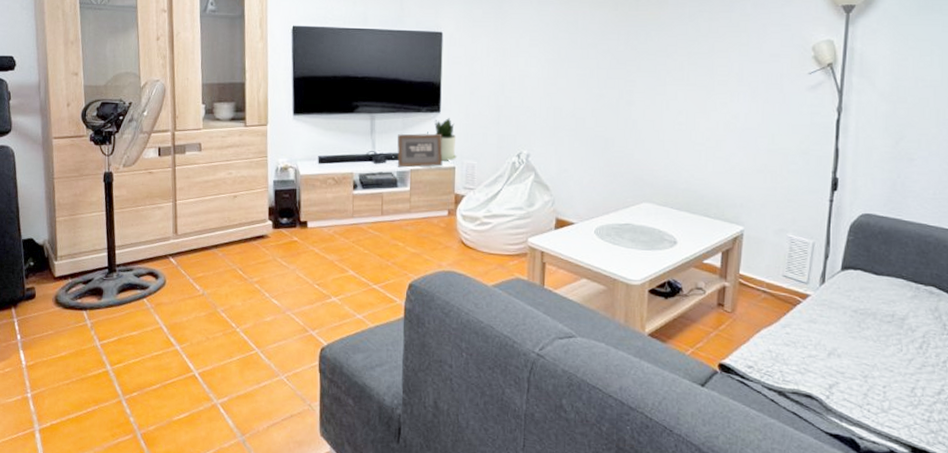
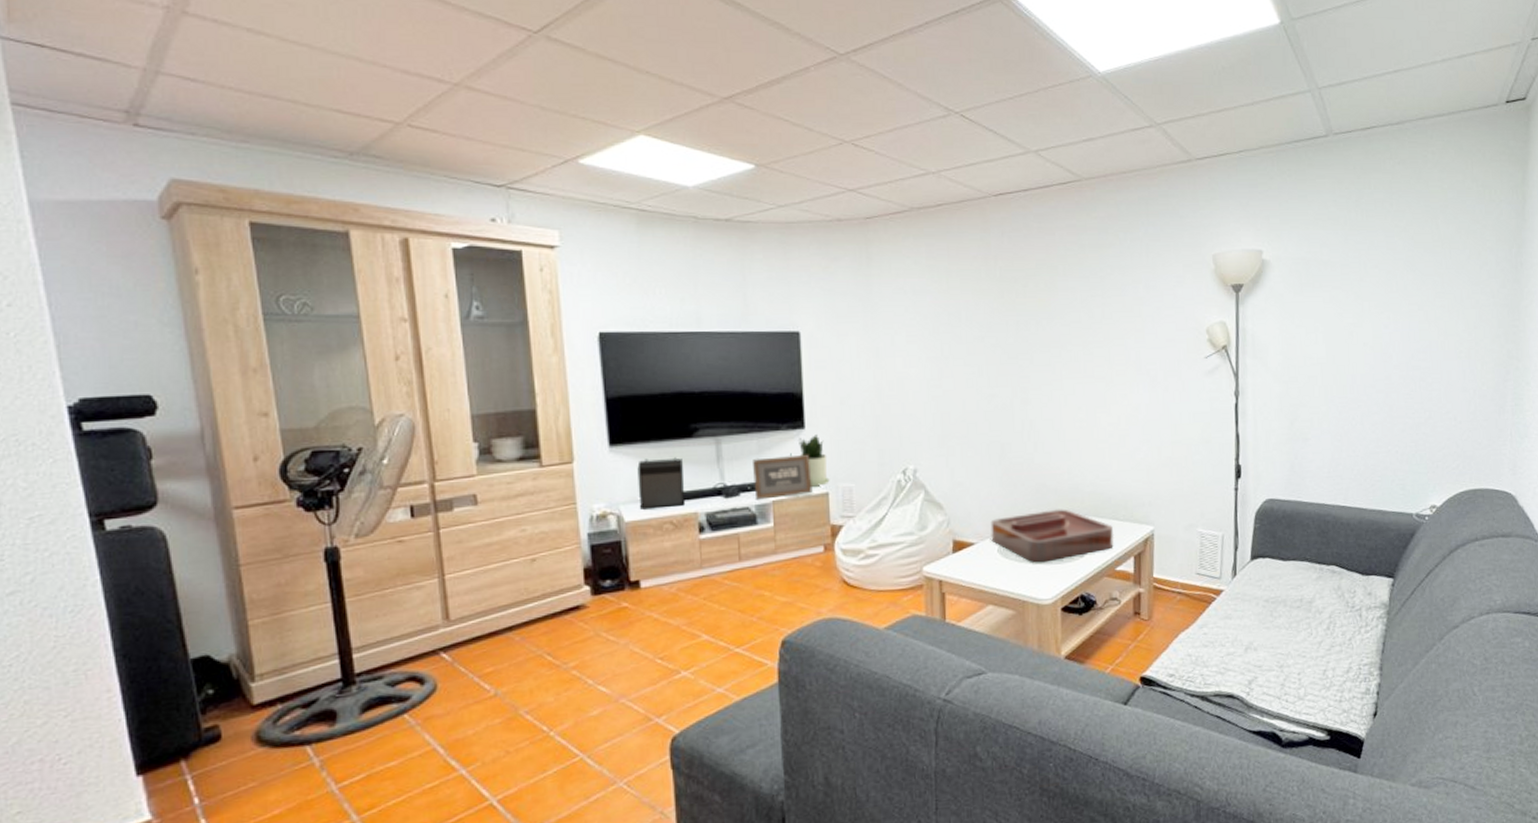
speaker: none [311,127,345,167] -> present [637,457,684,510]
decorative tray: none [590,201,704,248] -> present [990,509,1115,564]

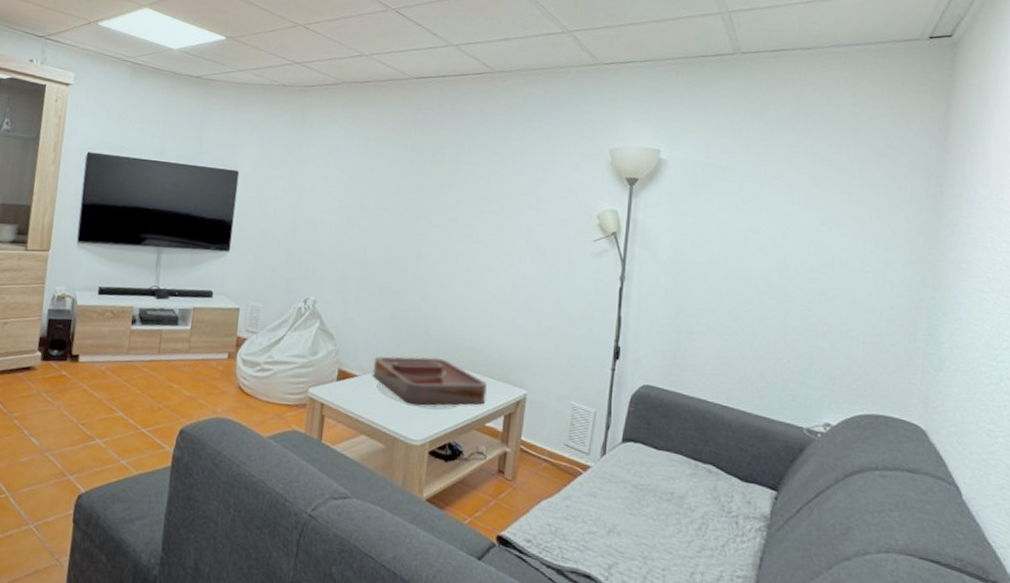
speaker: present [637,457,684,510] -> none [91,256,130,299]
picture frame: present [753,454,813,500] -> none [180,269,229,307]
planter: present [798,435,830,487] -> none [221,258,244,302]

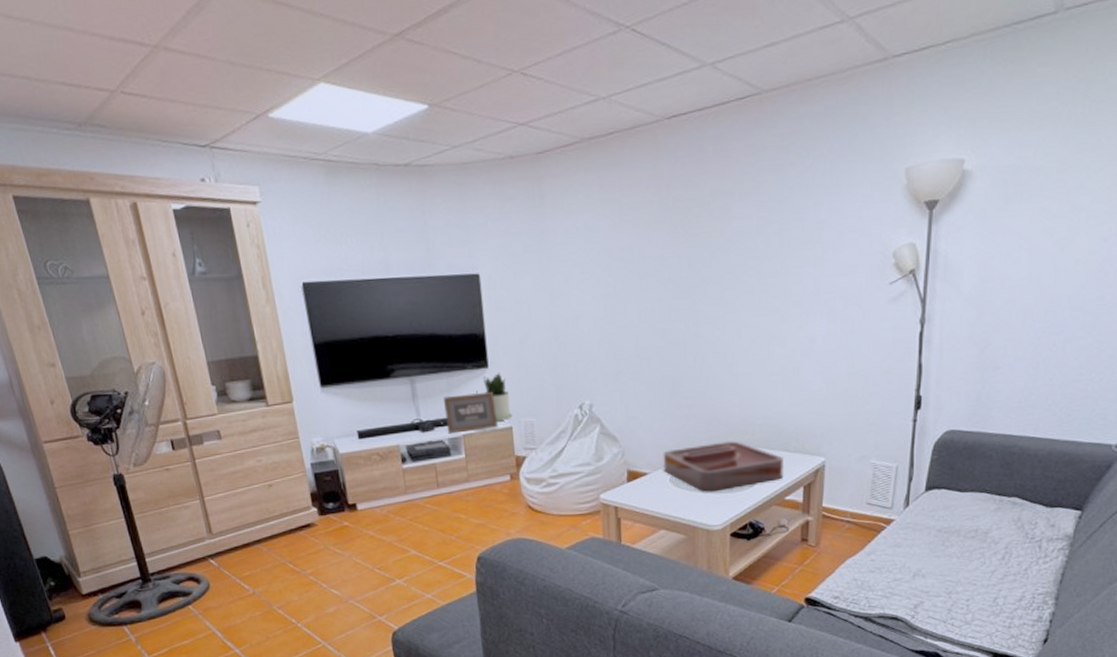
picture frame: none [180,269,229,307] -> present [444,391,498,434]
planter: none [221,258,244,302] -> present [483,373,513,422]

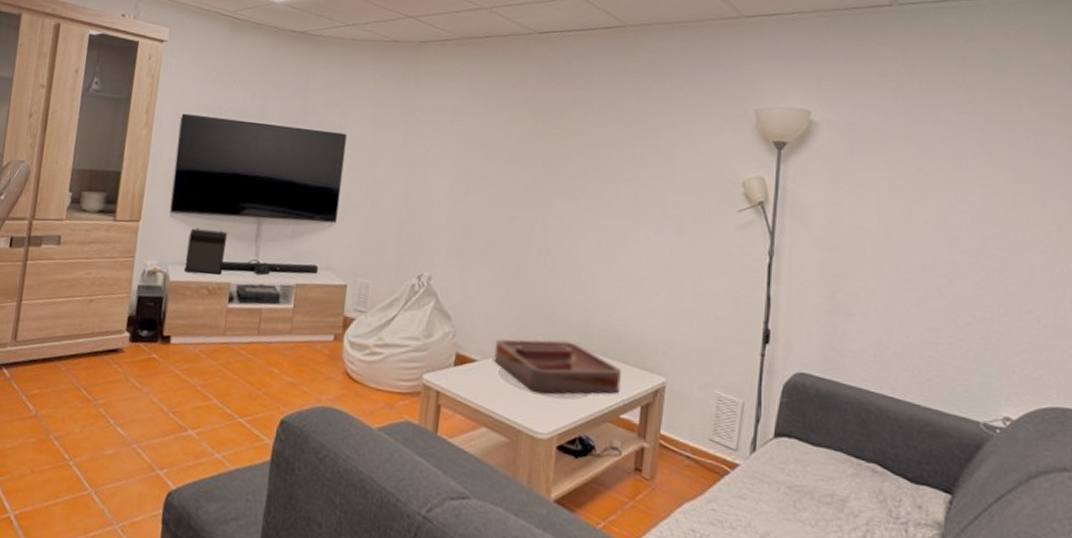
speaker: none [346,396,388,443] -> present [184,227,227,275]
picture frame: present [444,391,498,434] -> none [282,242,336,283]
planter: present [483,373,513,422] -> none [327,229,352,278]

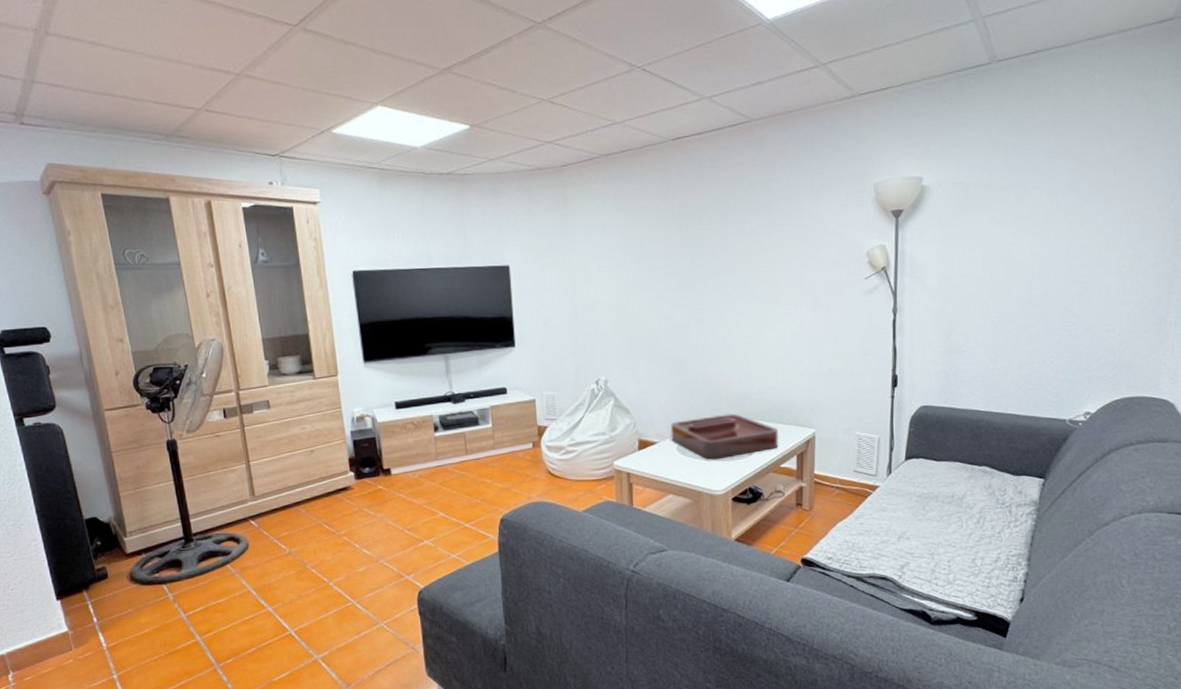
speaker: present [184,227,227,275] -> none [385,371,422,413]

